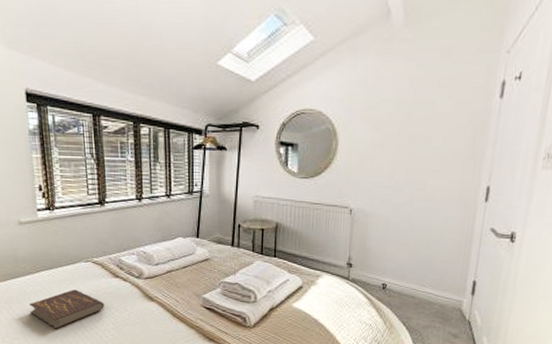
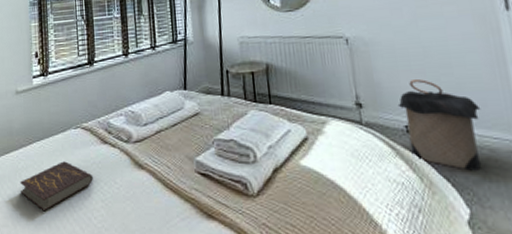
laundry hamper: none [380,249,443,319] -> present [397,79,481,171]

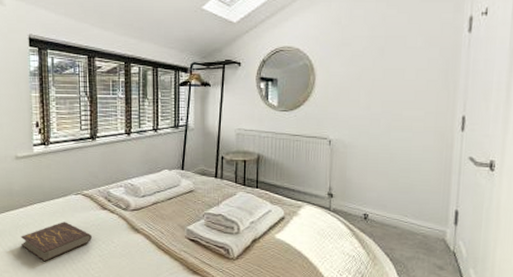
laundry hamper: present [397,79,481,171] -> none [361,179,424,250]

